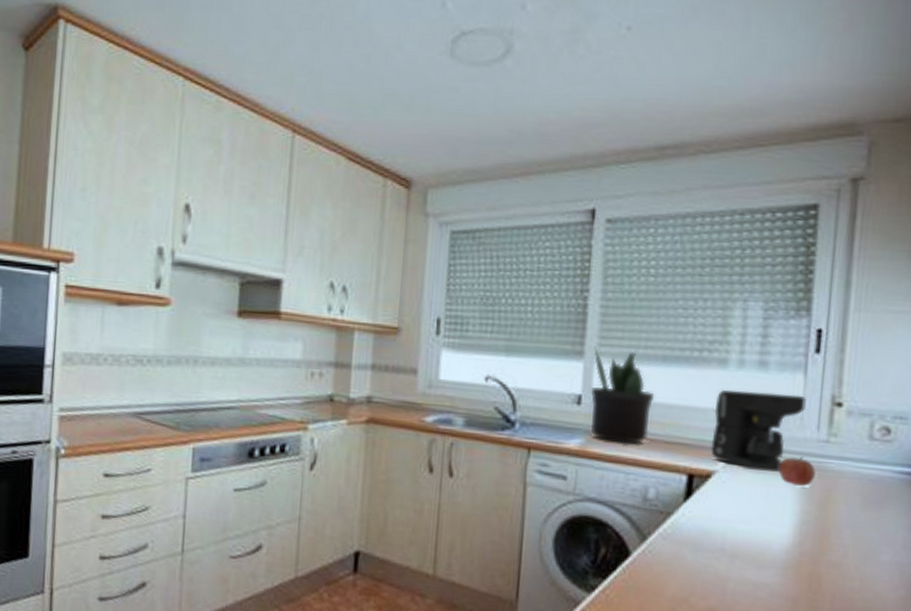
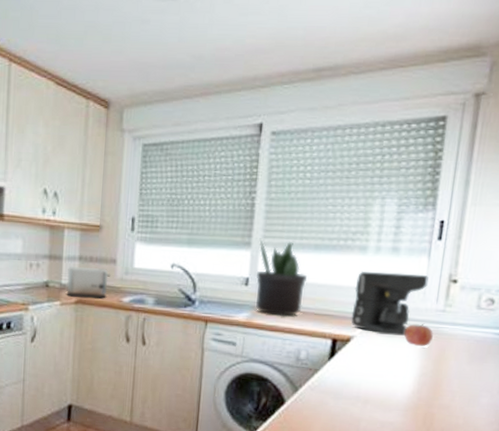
toaster: none [355,376,411,417] -> present [66,266,111,299]

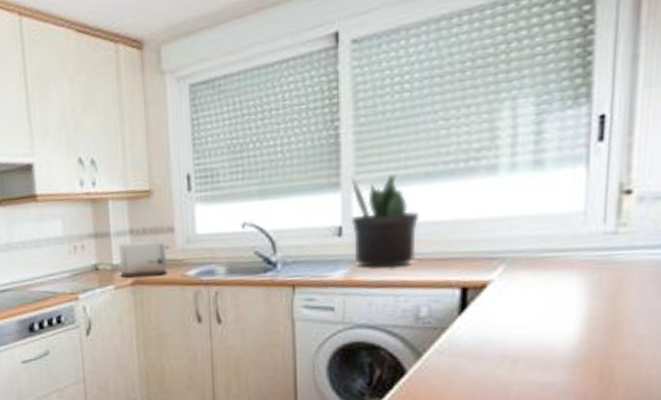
coffee maker: present [351,271,429,336] -> none [484,189,589,274]
fruit: present [404,323,433,346] -> none [562,252,603,283]

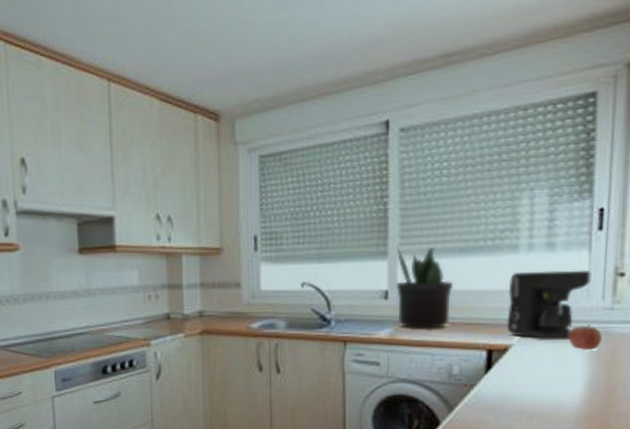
toaster: present [118,240,170,278] -> none [189,294,236,327]
coffee maker: none [484,189,589,274] -> present [506,270,591,340]
fruit: none [562,252,603,283] -> present [569,324,602,350]

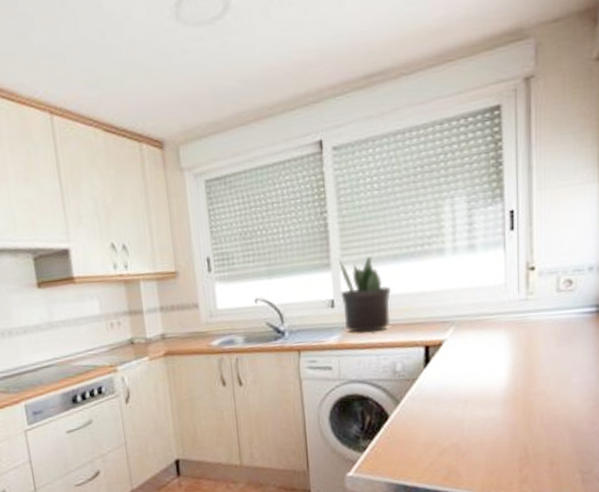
coffee maker: present [506,270,591,340] -> none [438,266,507,334]
fruit: present [569,324,602,350] -> none [493,315,520,339]

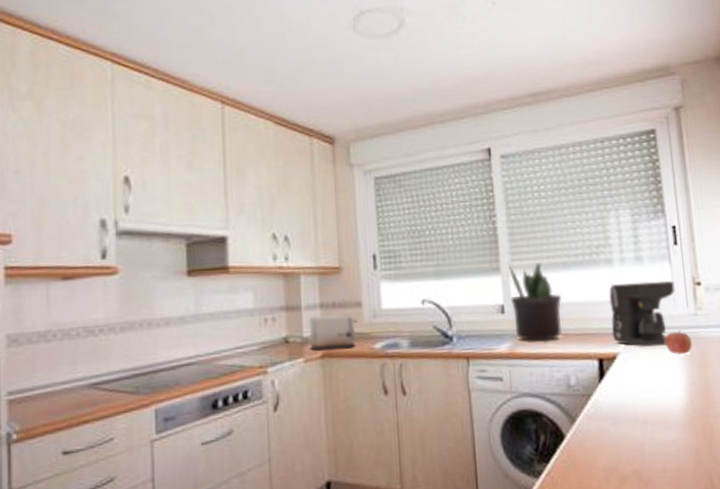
toaster: none [150,315,196,350] -> present [309,314,358,351]
coffee maker: none [438,266,507,334] -> present [609,280,675,347]
fruit: none [493,315,520,339] -> present [665,330,692,354]

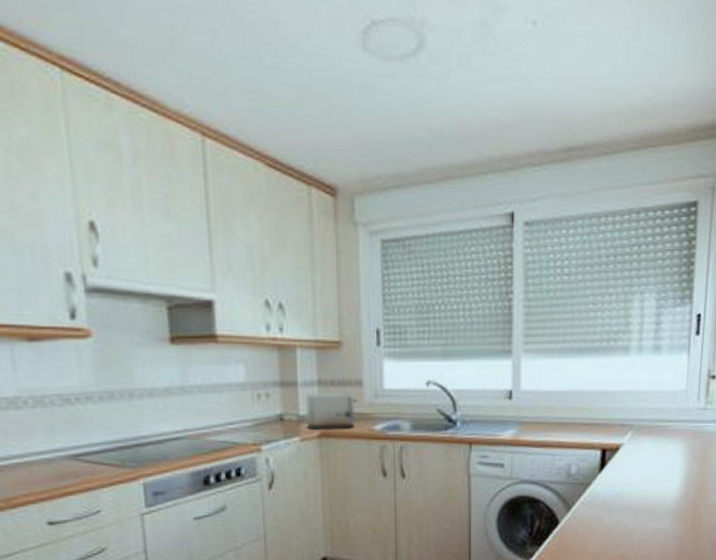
planter: present [507,262,562,342] -> none [519,344,573,430]
coffee maker: present [609,280,675,347] -> none [618,372,689,439]
fruit: present [665,330,692,354] -> none [670,423,697,448]

